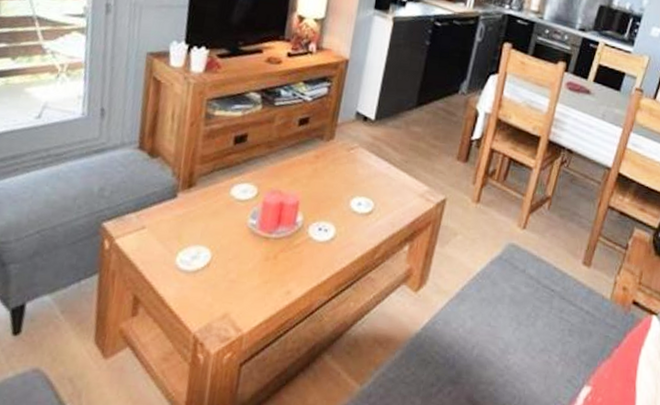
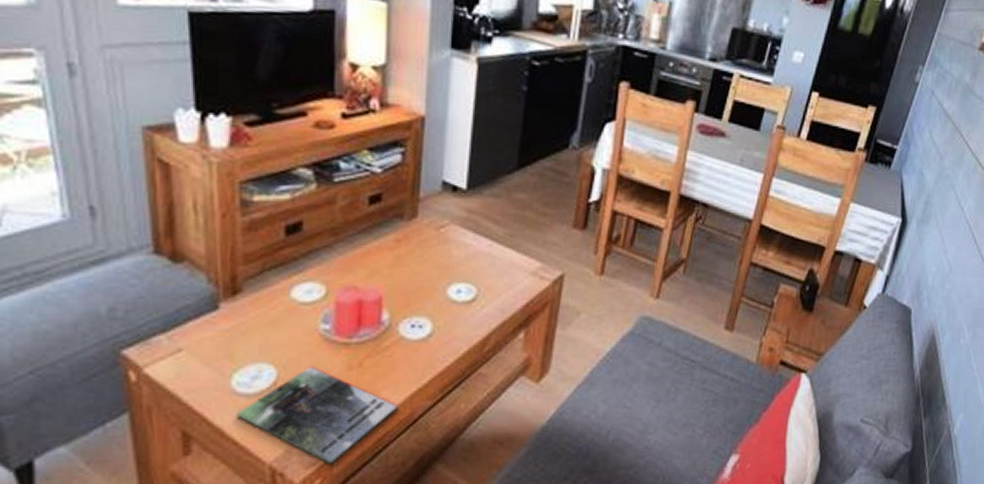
magazine: none [175,254,300,341] -> present [236,366,398,464]

